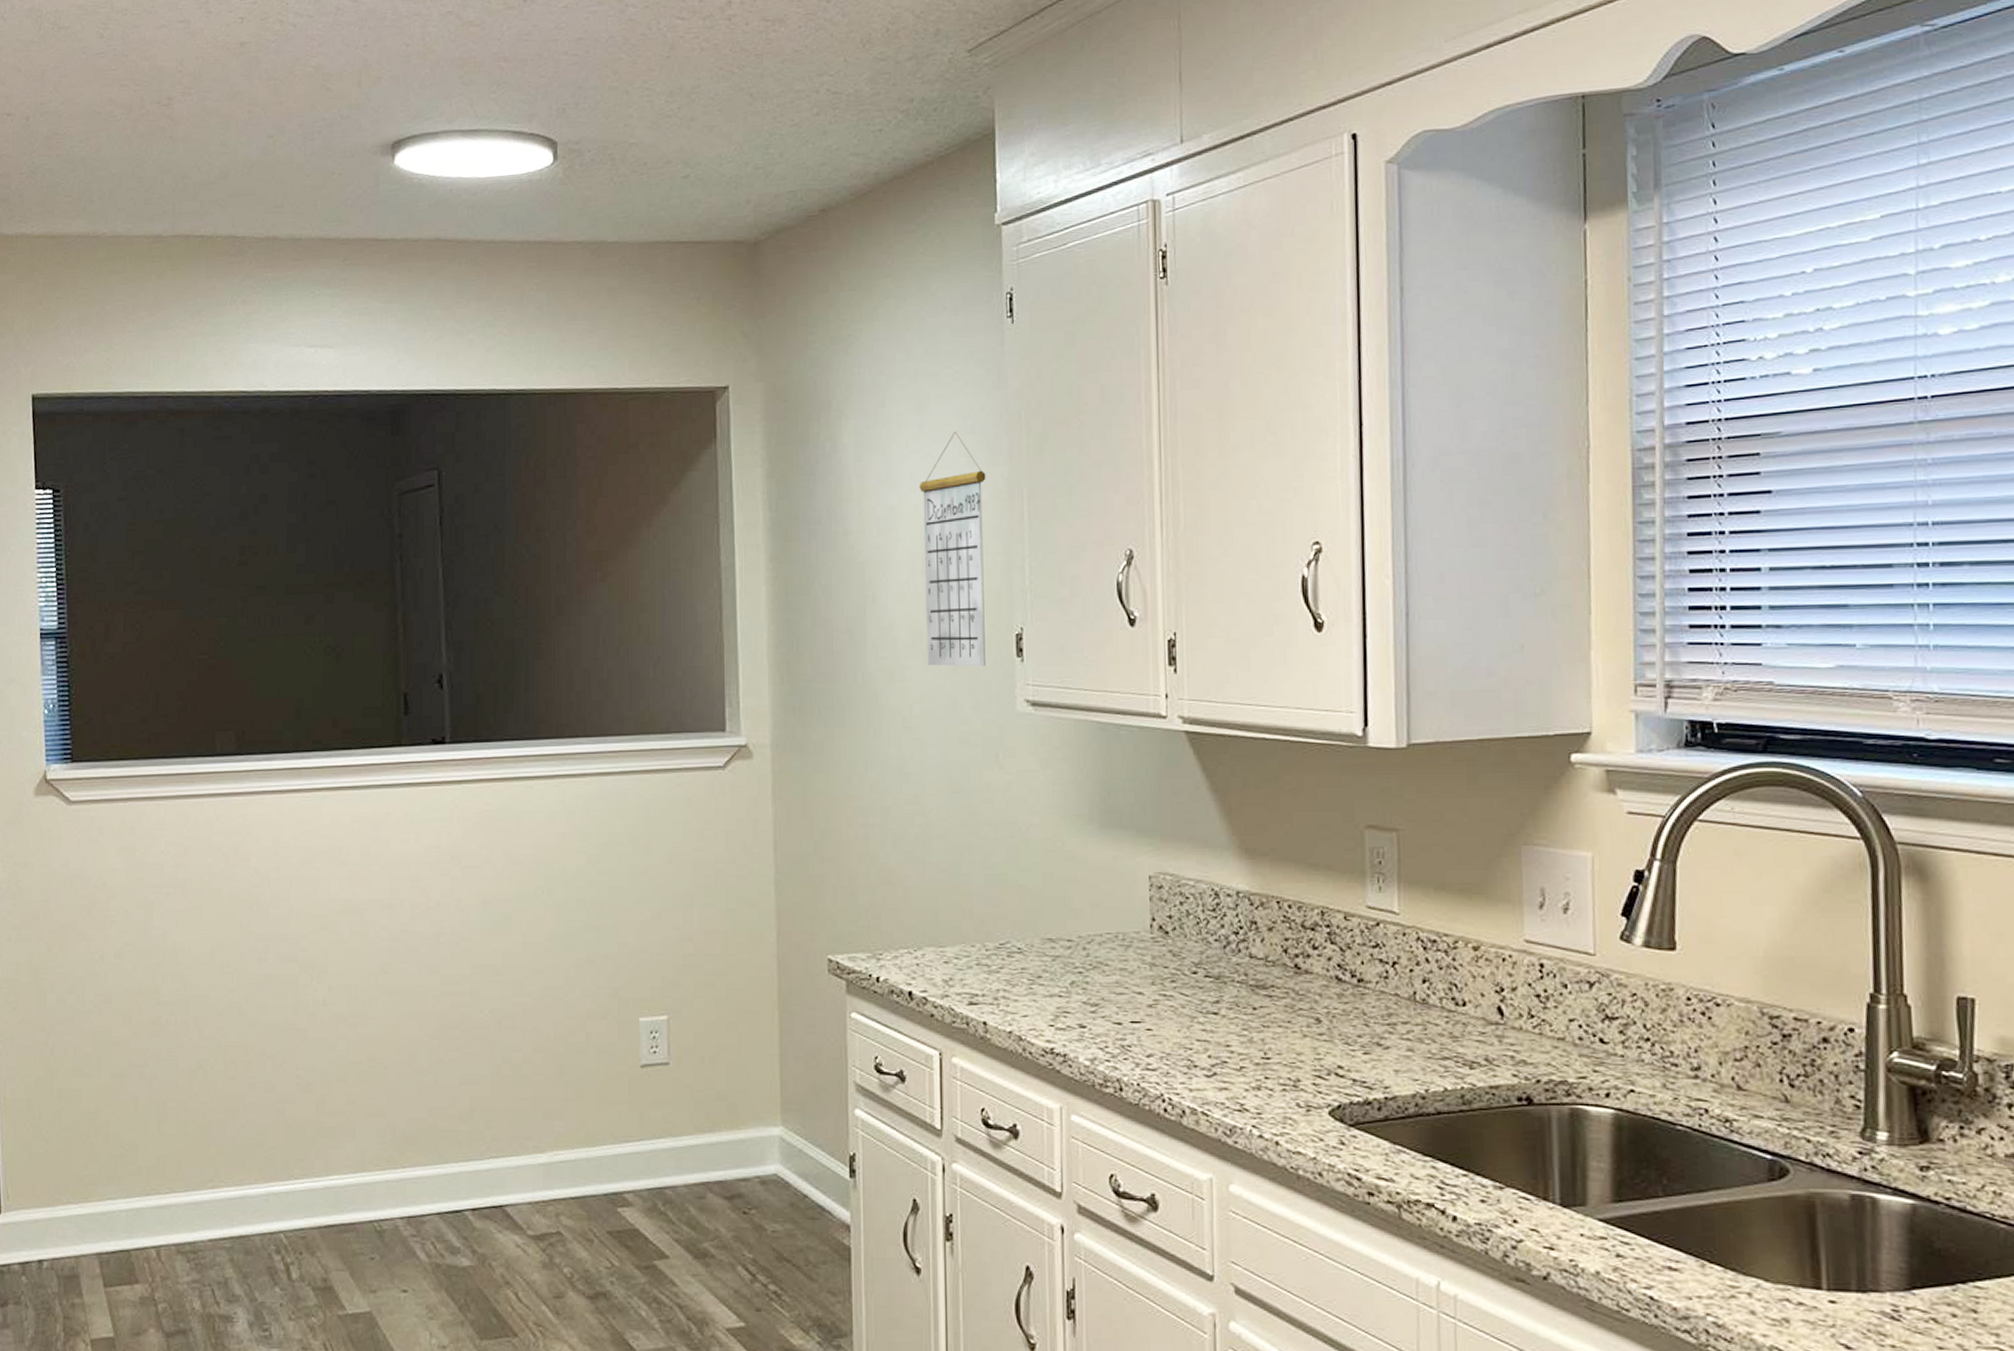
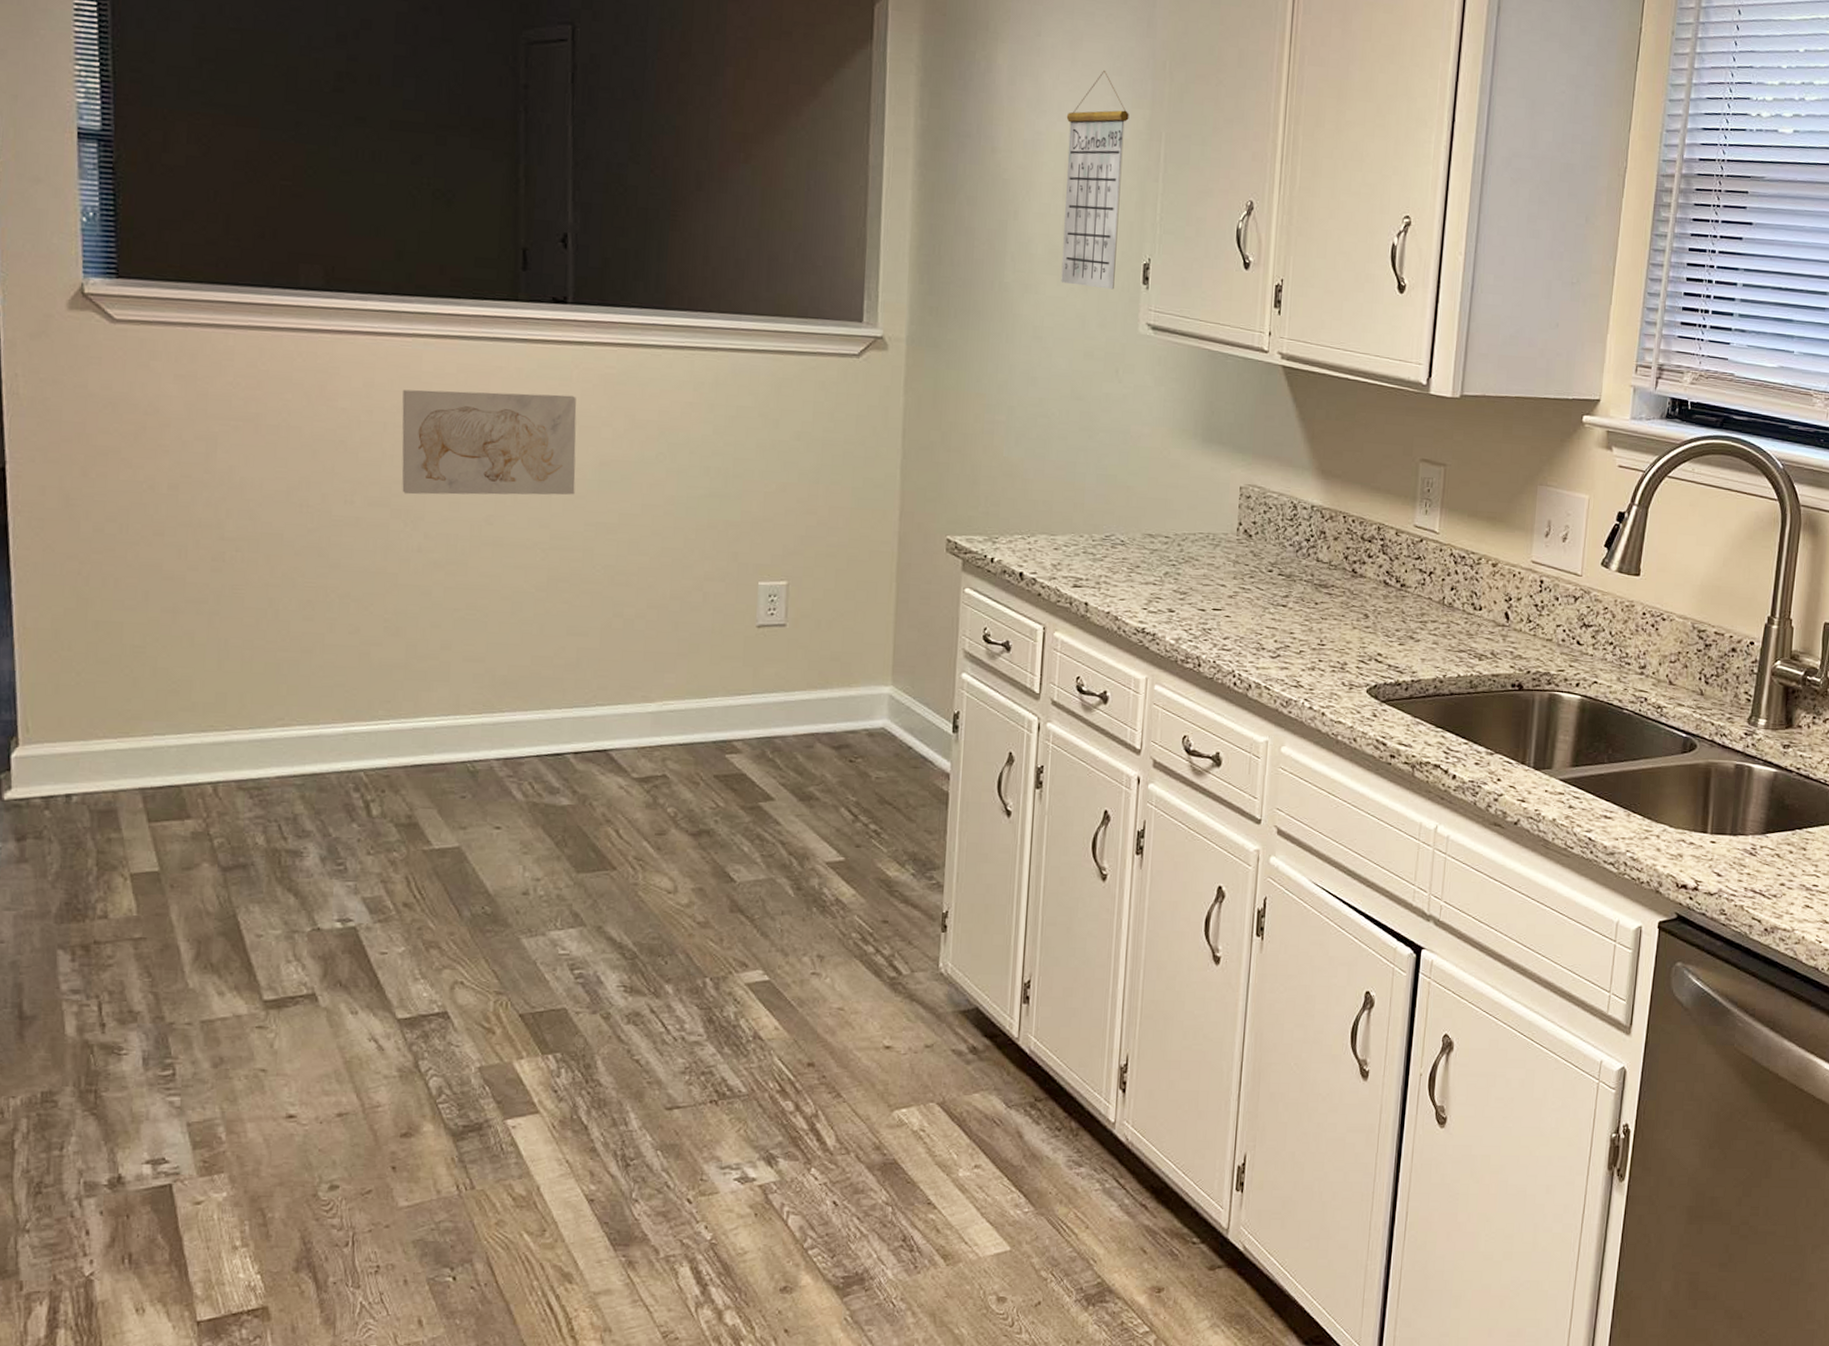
wall art: none [305,836,461,948] -> present [401,389,577,495]

